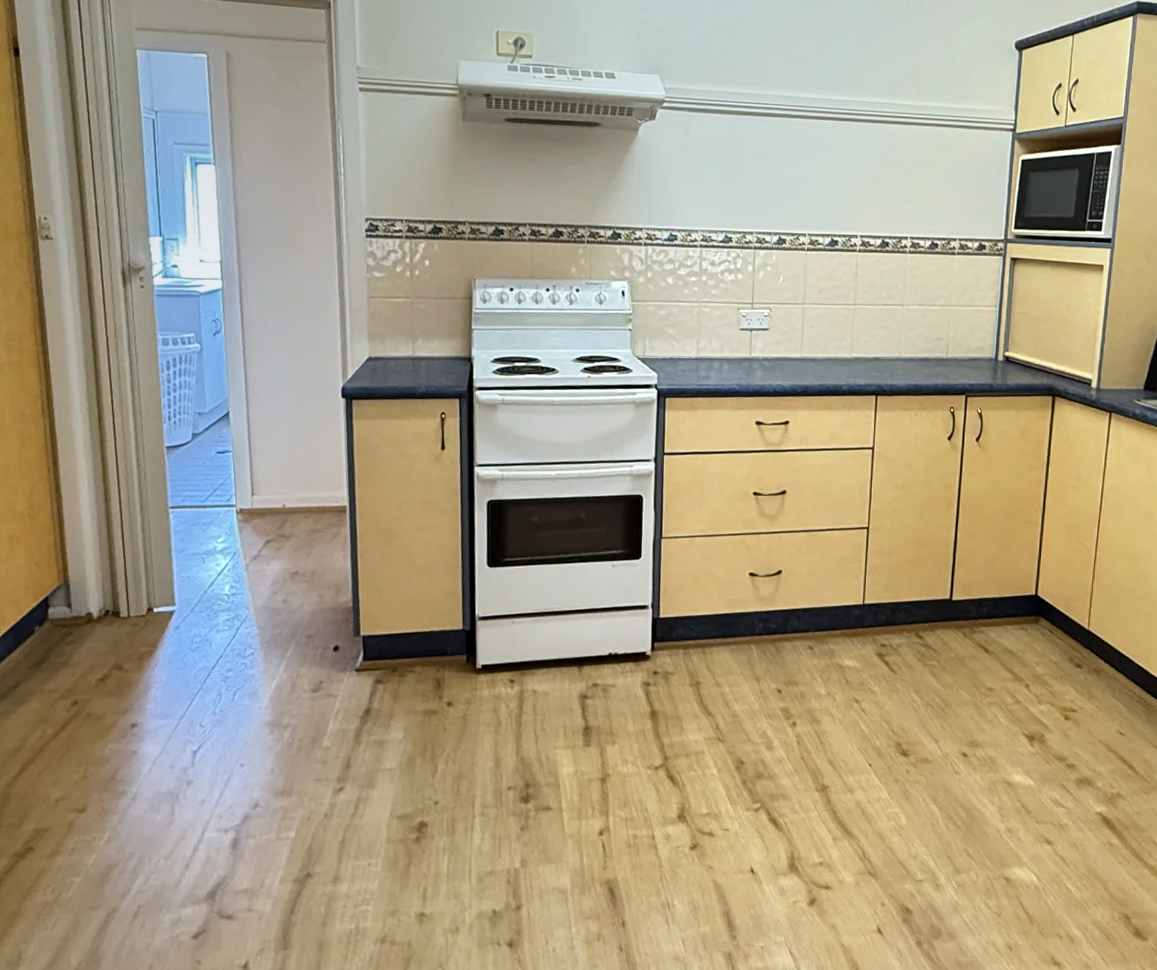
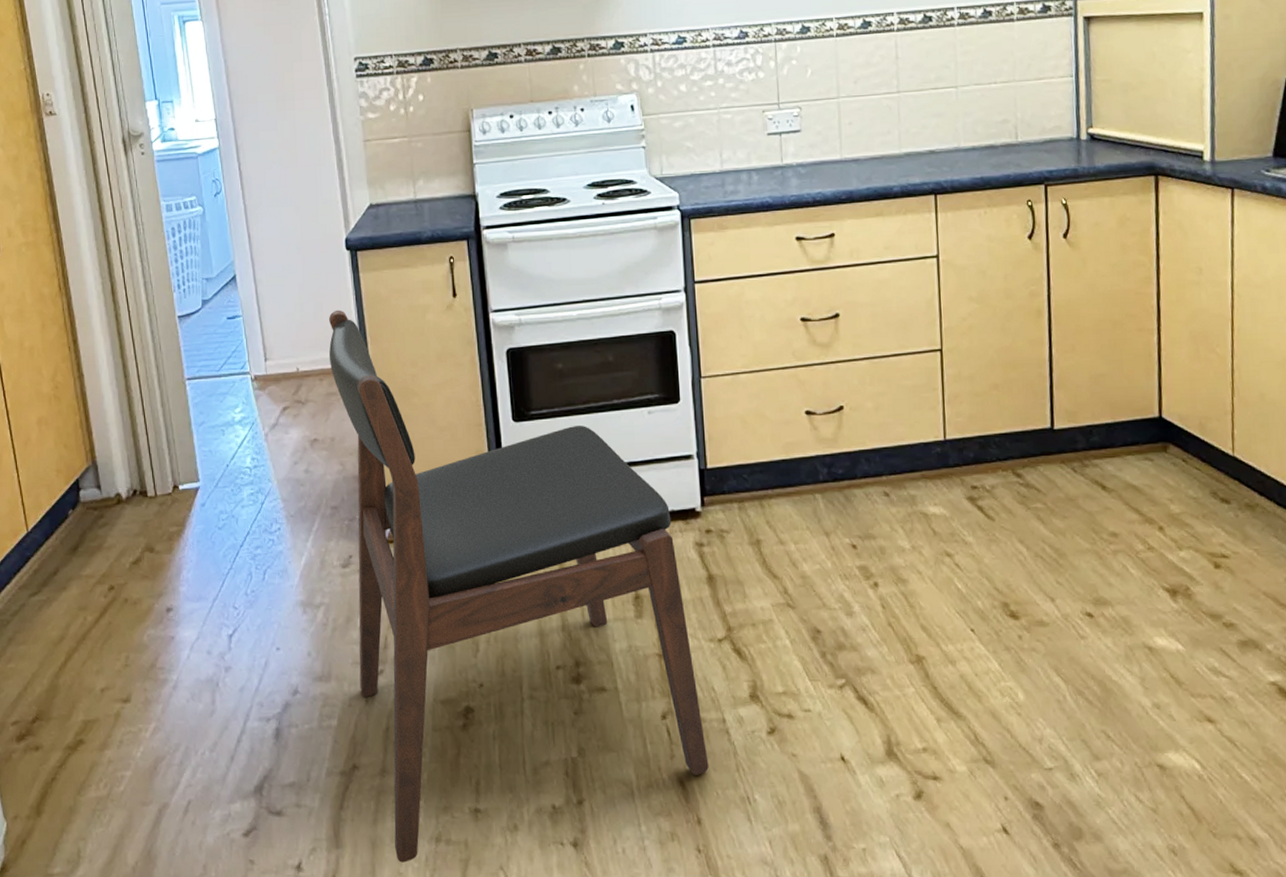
dining chair: none [316,453,637,962] -> present [329,309,709,863]

